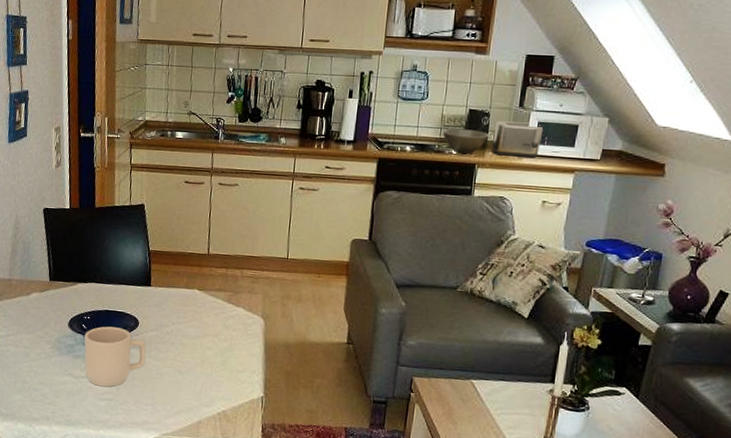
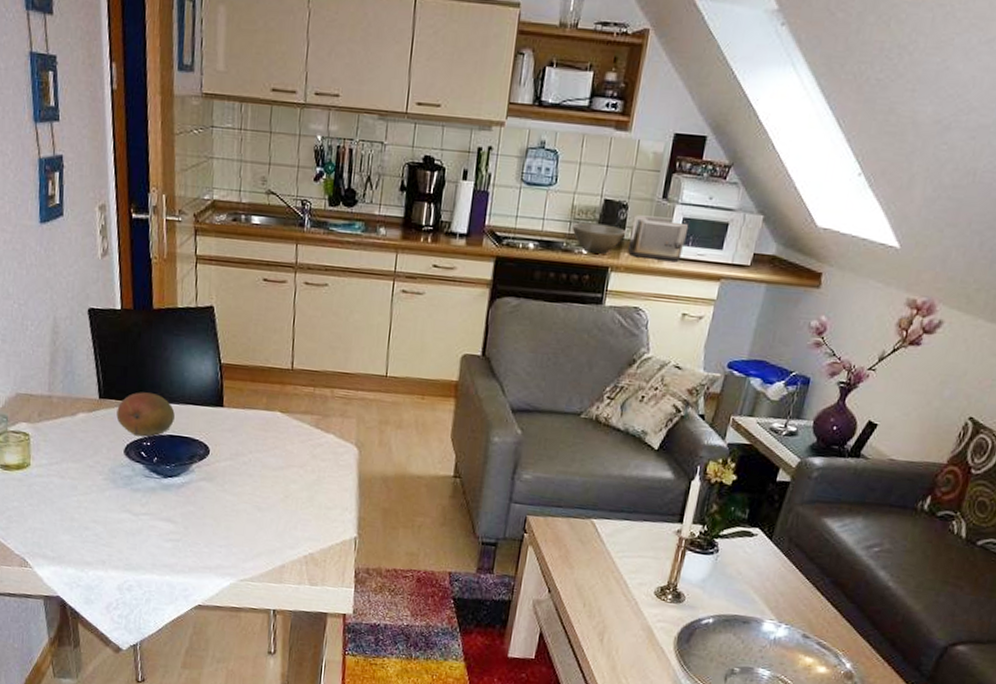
fruit: none [63,275,111,312] -> present [116,392,175,437]
mug: present [84,326,146,387] -> none [143,454,219,526]

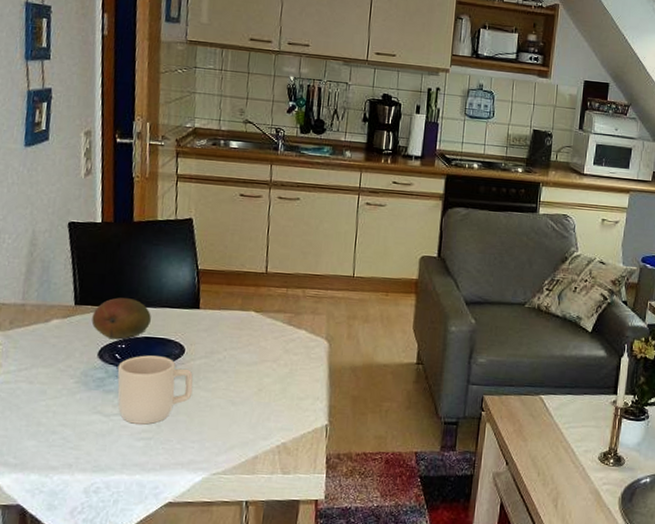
mug: none [143,454,219,526] -> present [117,355,193,425]
bowl: present [572,222,627,254] -> none [508,147,553,172]
toaster: present [628,215,689,261] -> none [555,142,601,178]

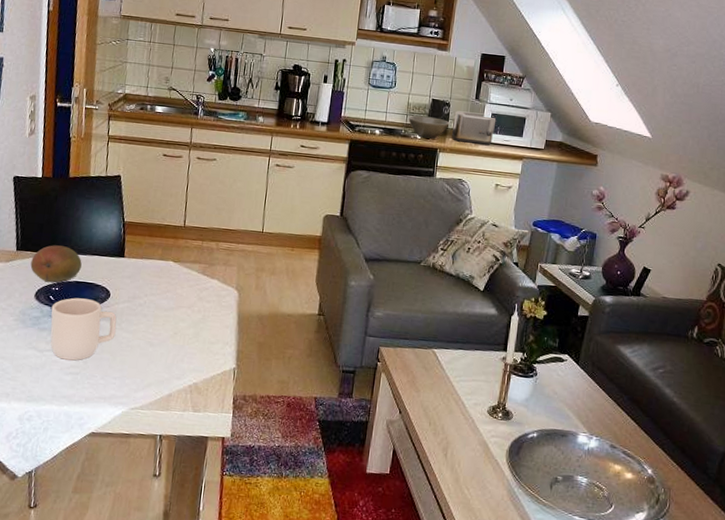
bowl: none [508,147,553,172] -> present [408,115,450,139]
toaster: none [555,142,601,178] -> present [452,111,496,145]

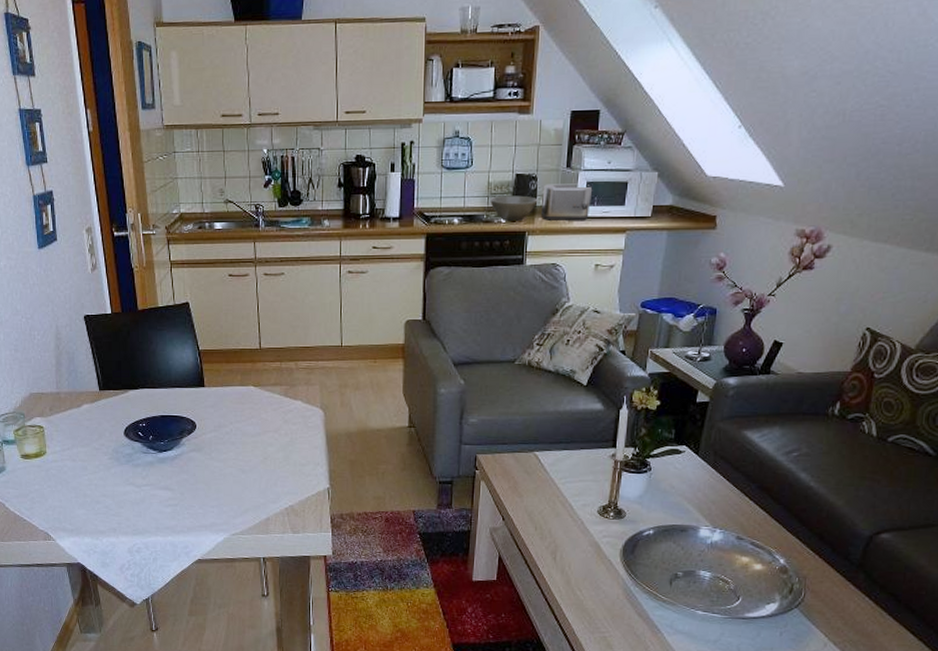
fruit: present [30,245,82,283] -> none [115,381,164,419]
mug: present [50,297,117,361] -> none [142,432,207,493]

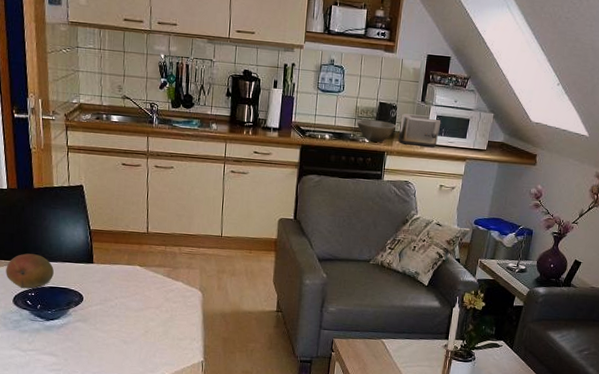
fruit: none [115,381,164,419] -> present [6,253,54,289]

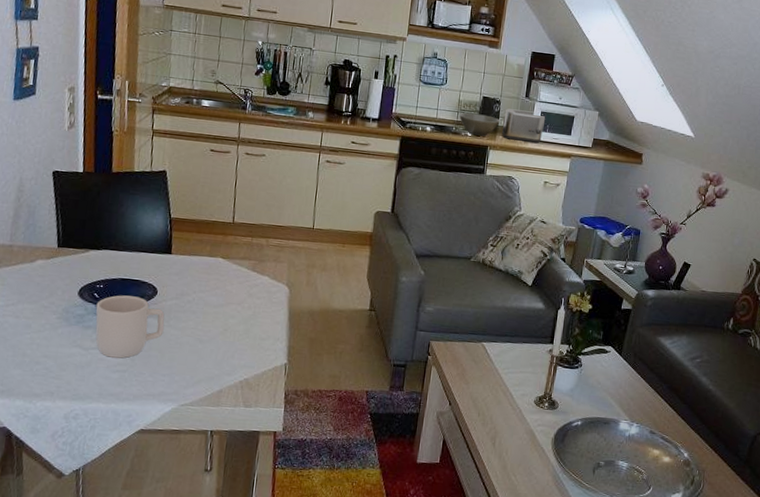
fruit: present [6,253,54,289] -> none [73,241,127,281]
mug: none [29,302,92,359] -> present [95,295,165,359]

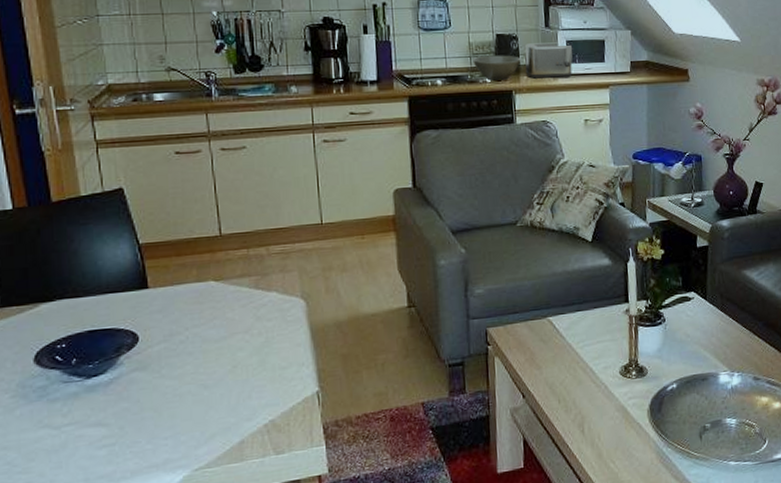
mug: present [95,295,165,359] -> none [61,349,156,432]

